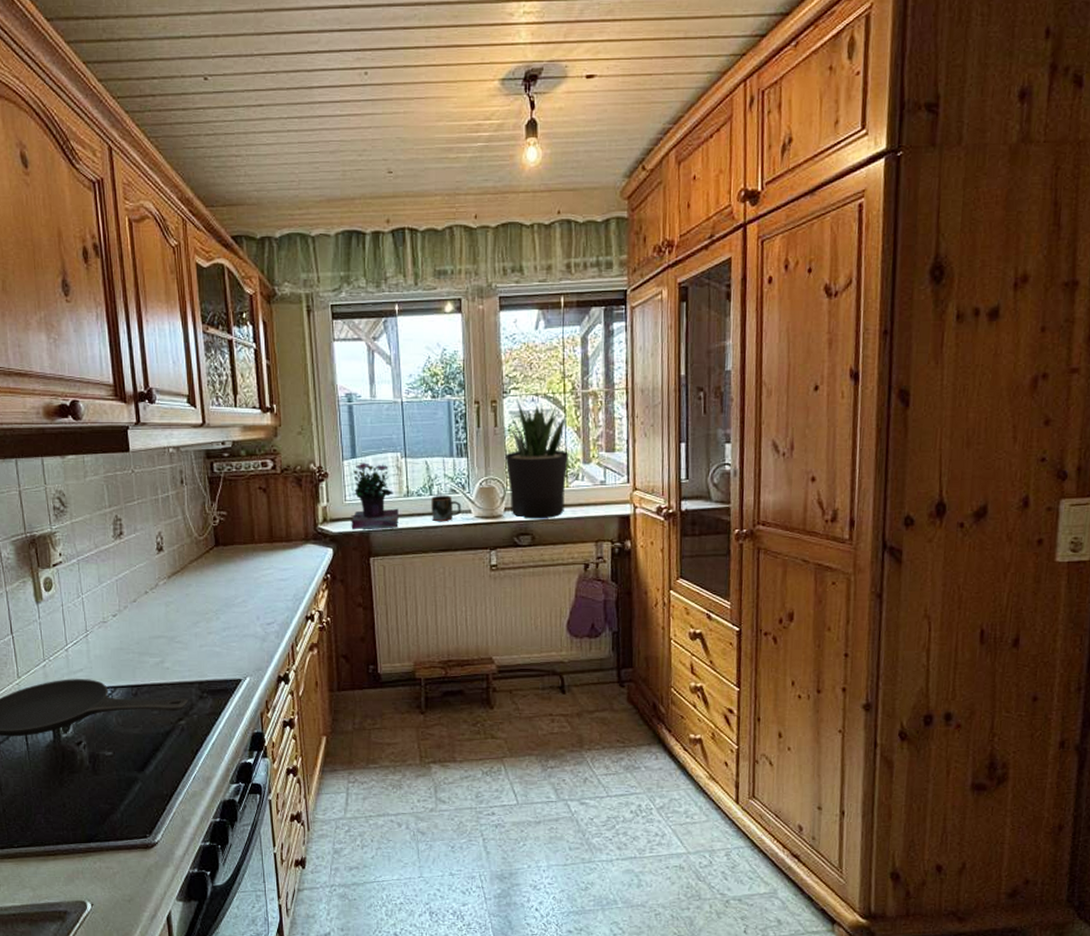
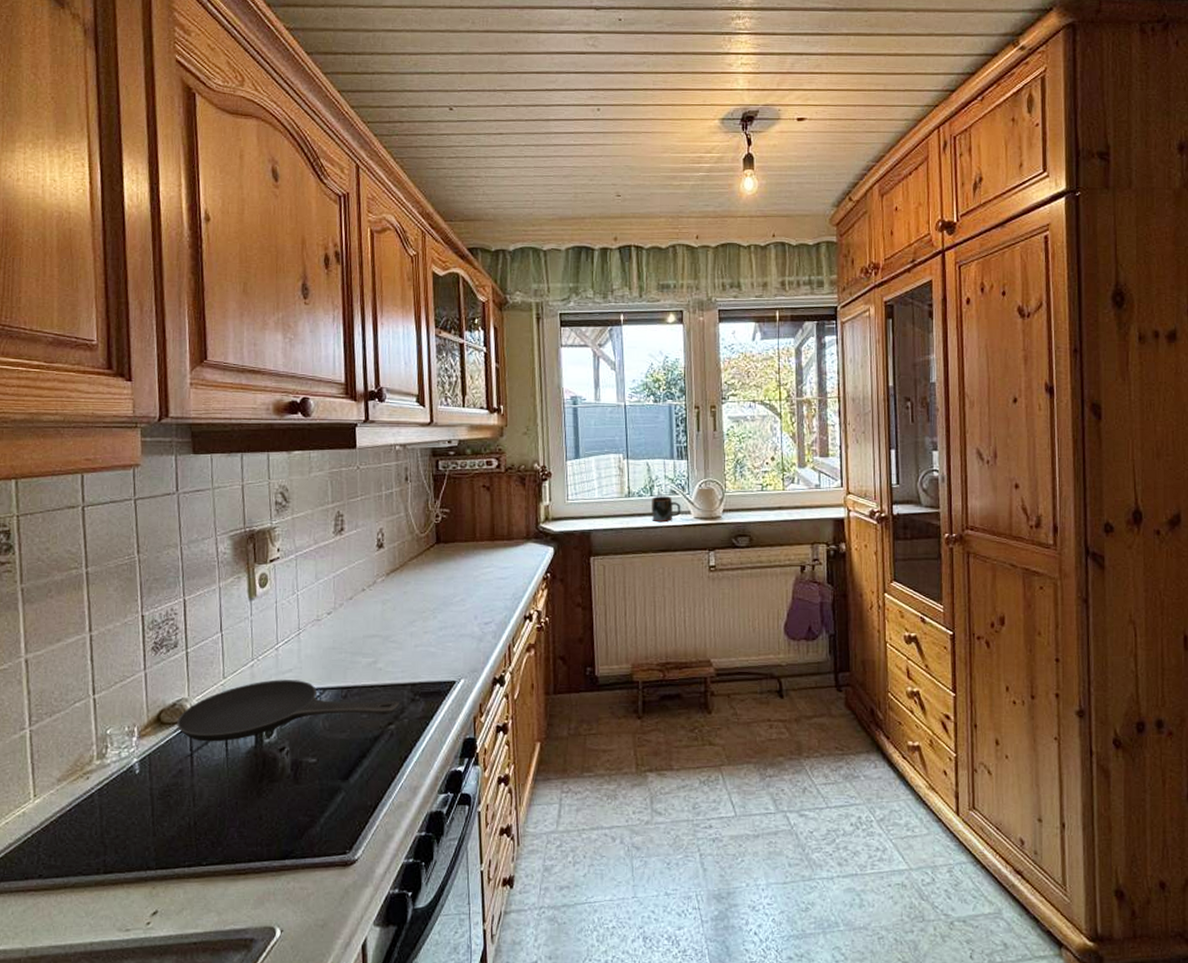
potted flower: present [351,463,398,530] -> none [572,463,620,530]
planter: present [505,398,568,519] -> none [724,404,784,521]

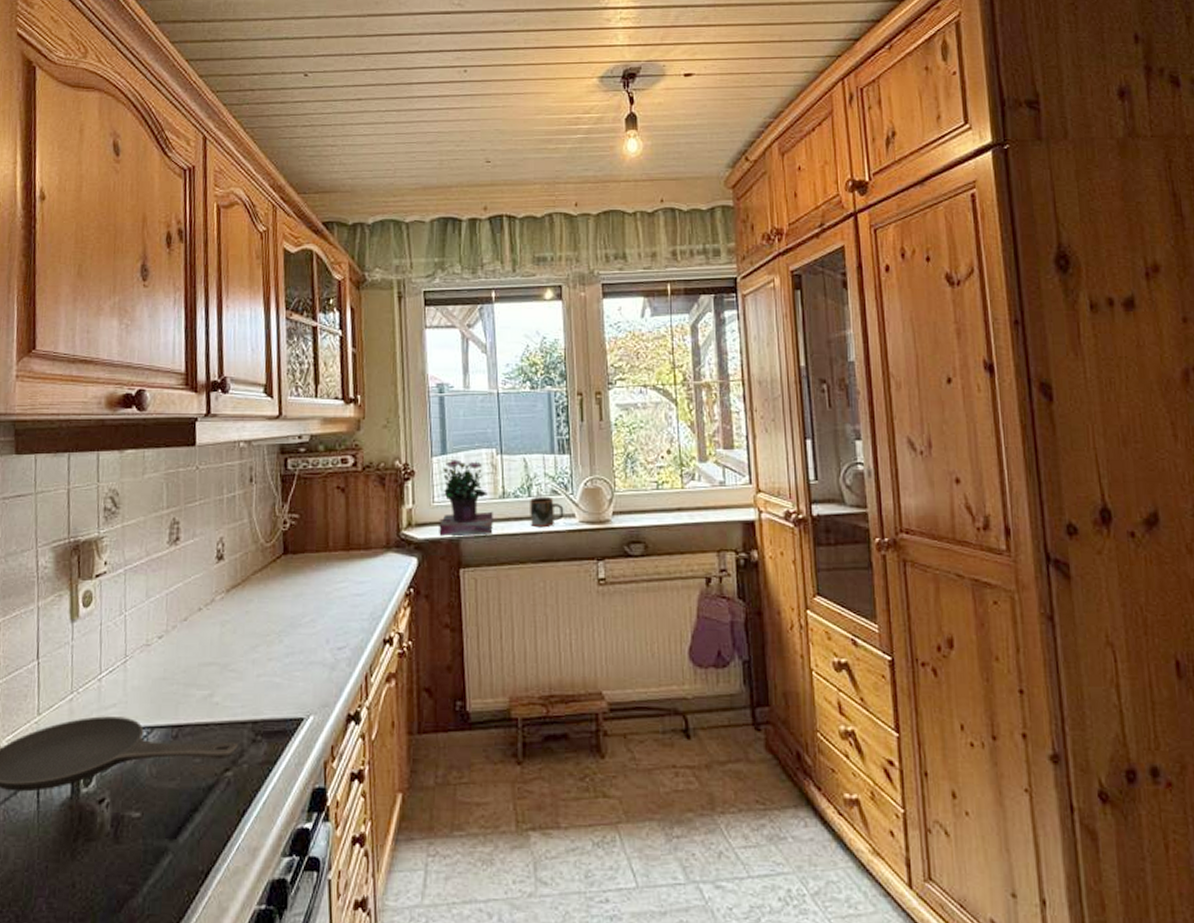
potted flower: none [572,463,620,530] -> present [439,459,493,537]

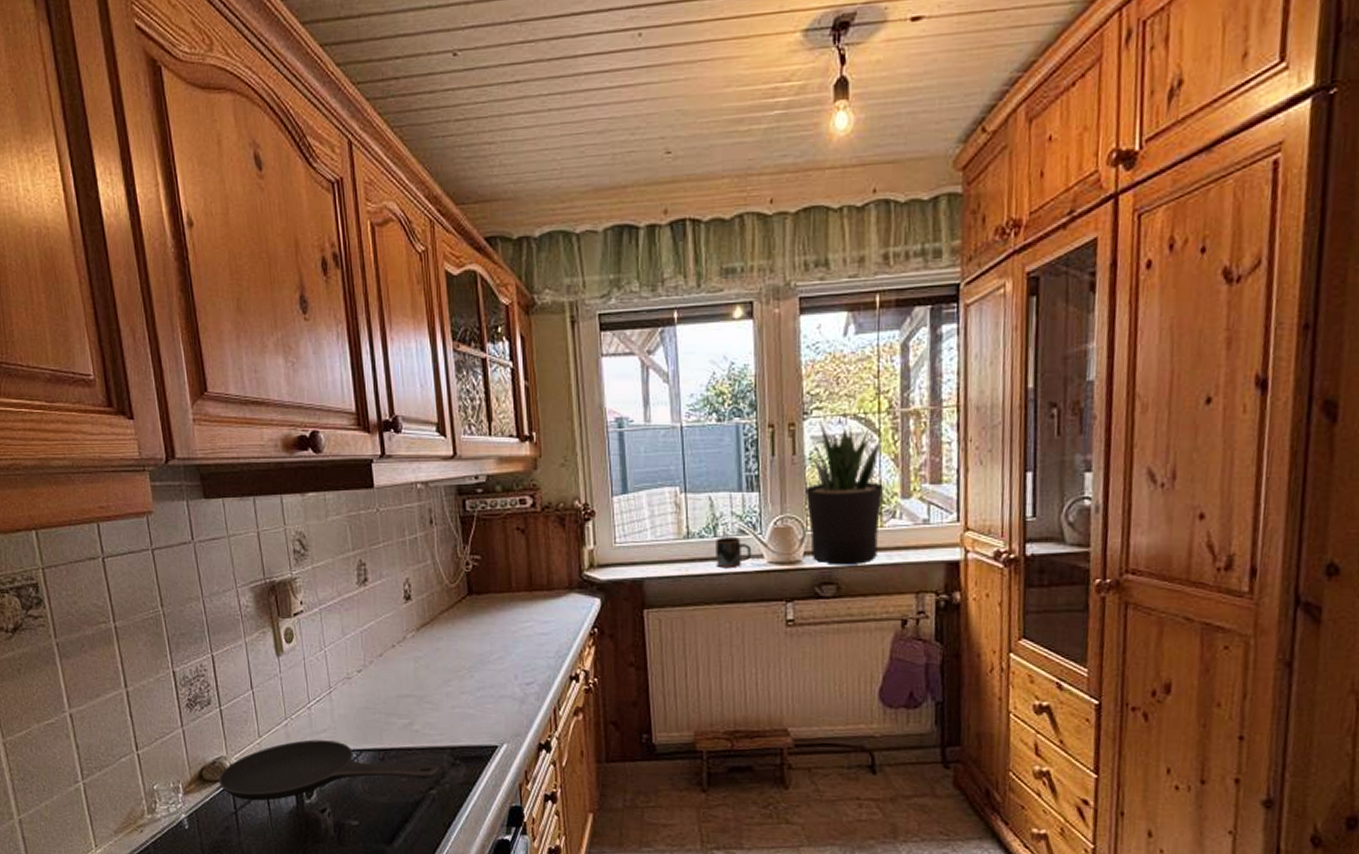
potted flower: present [439,459,493,537] -> none [621,499,677,578]
planter: none [612,389,682,525] -> present [805,419,883,566]

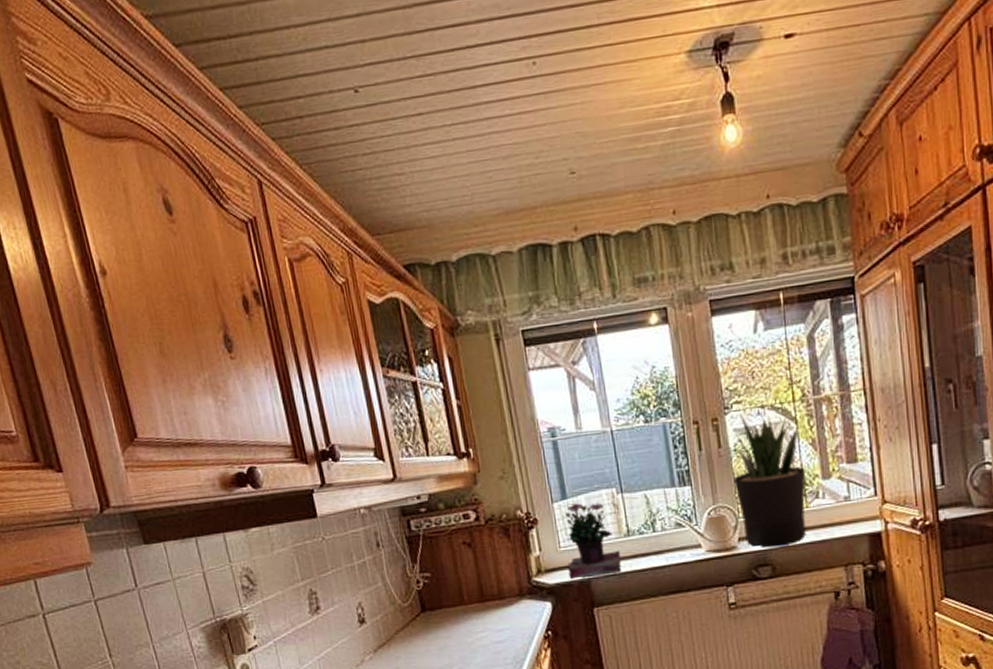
potted flower: none [621,499,677,578] -> present [565,502,621,580]
mug: present [715,536,752,567] -> none [655,530,690,560]

